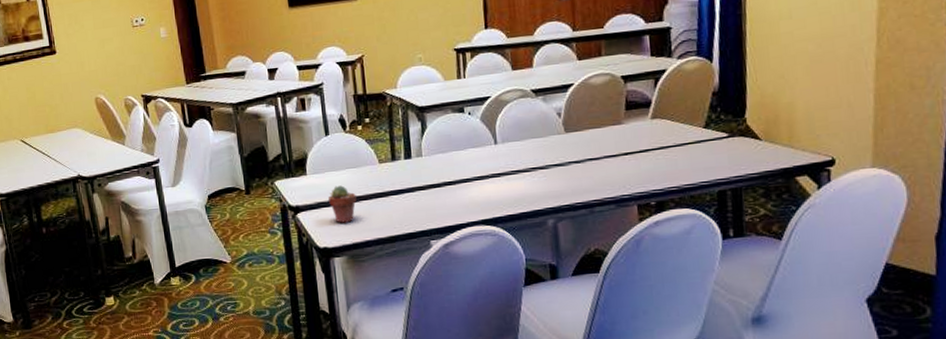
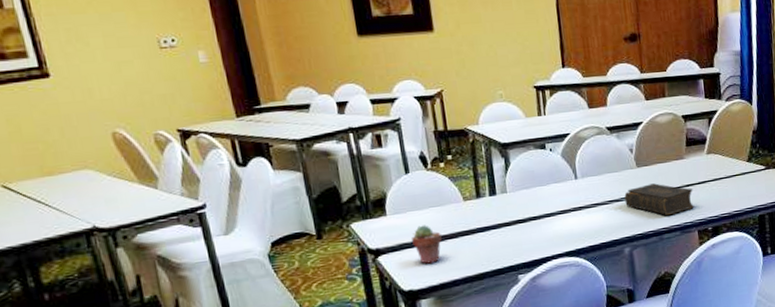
book: none [549,150,635,187] -> present [624,183,695,216]

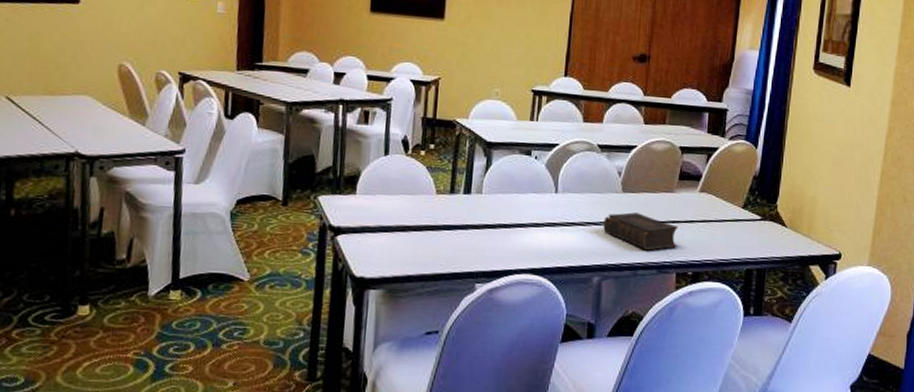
potted succulent: present [412,225,442,264] -> none [375,211,406,253]

